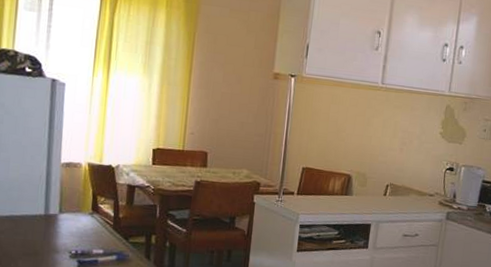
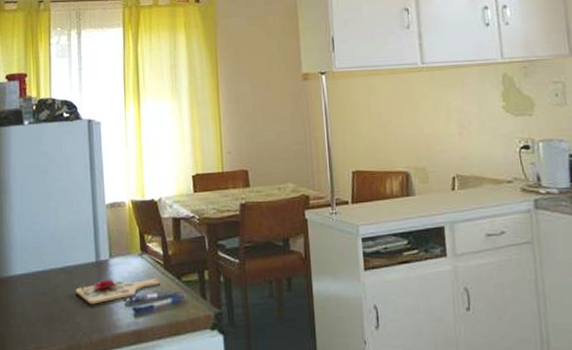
cutting board: none [20,232,107,253] -> present [75,278,159,305]

